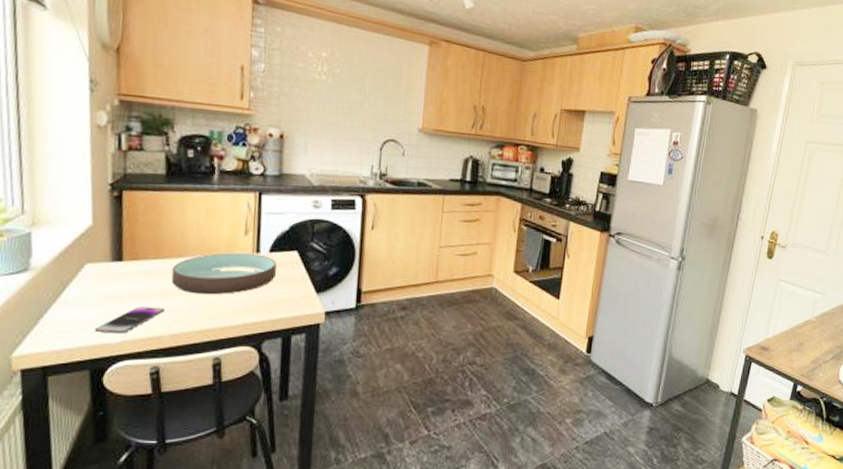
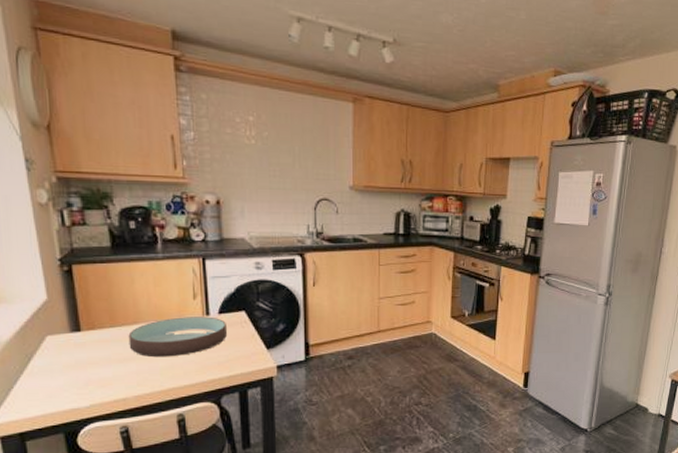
smartphone: present [94,306,164,334] -> none [63,372,126,399]

